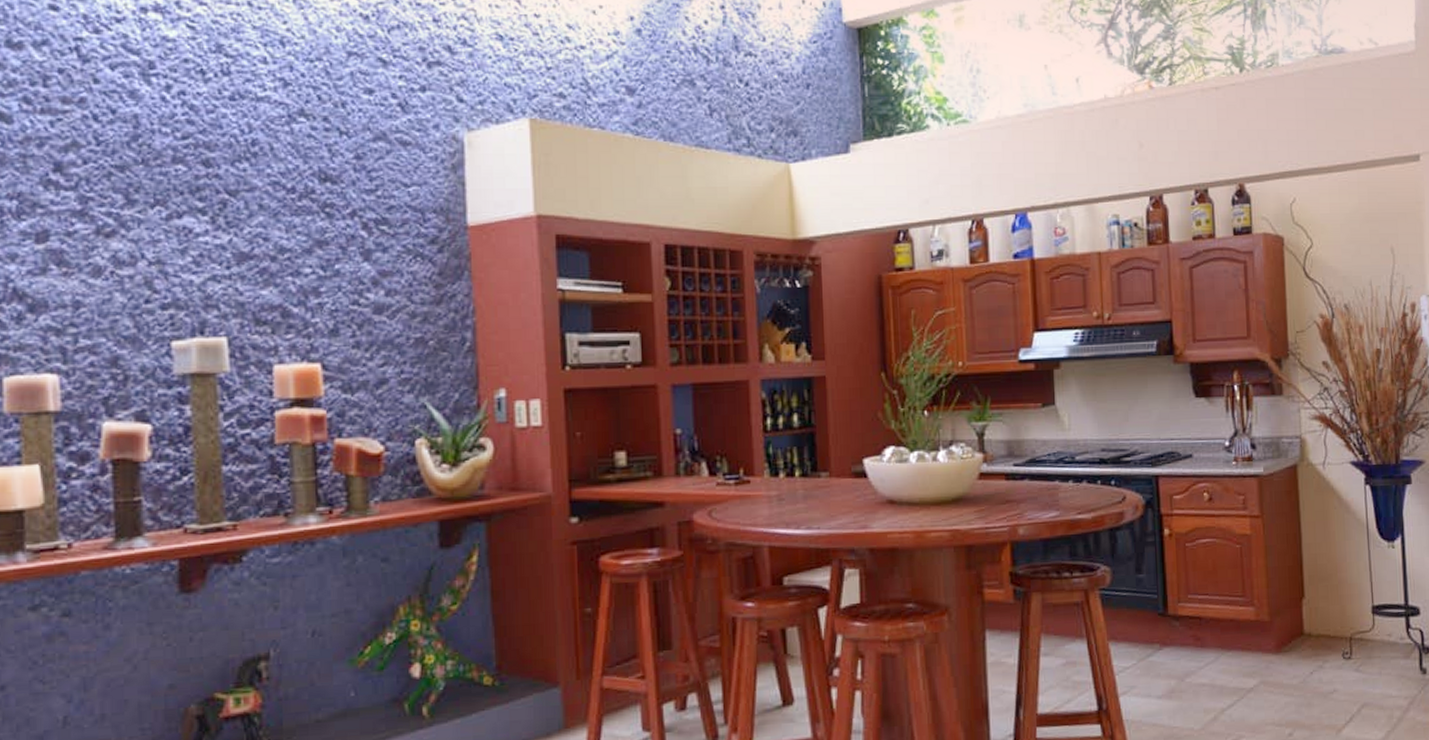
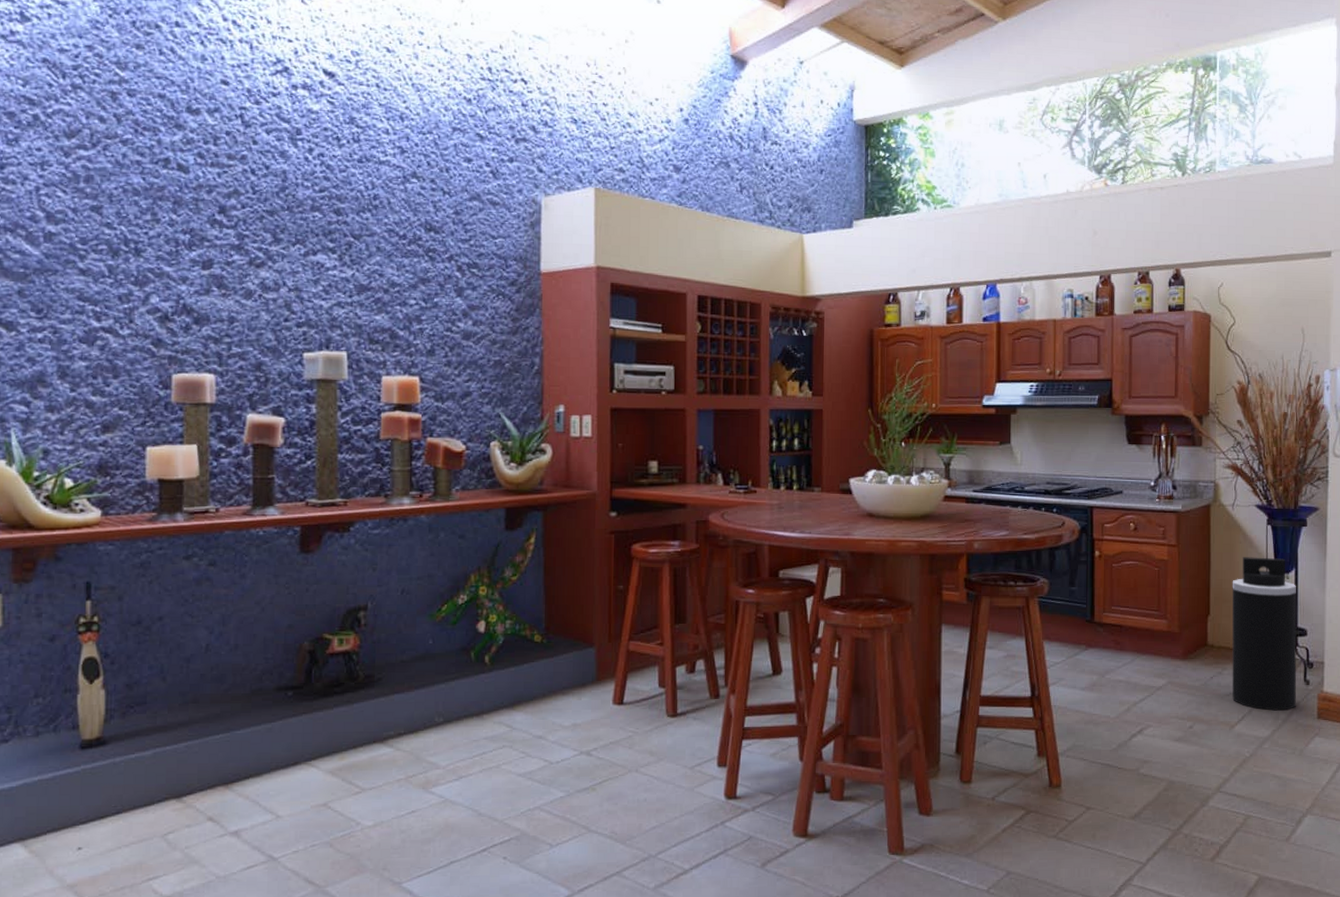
trash can: none [1328,524,1412,708] -> present [1232,557,1297,711]

